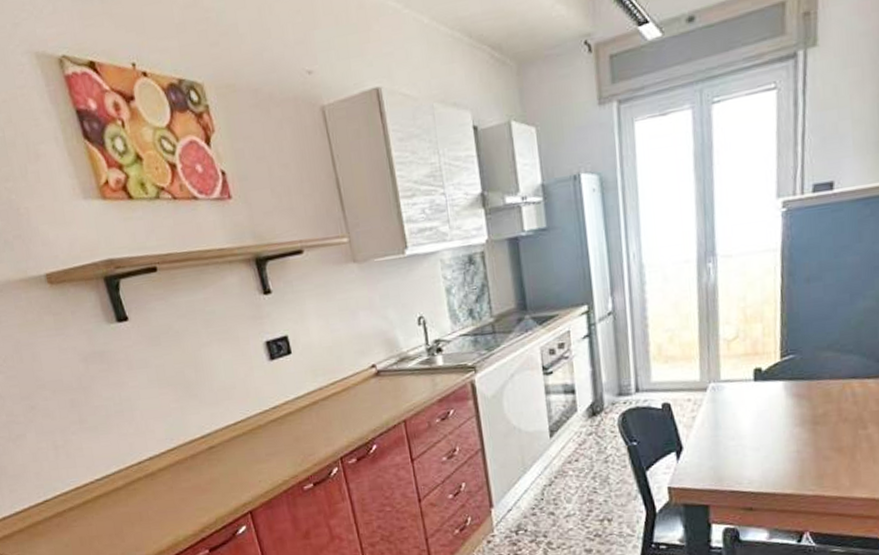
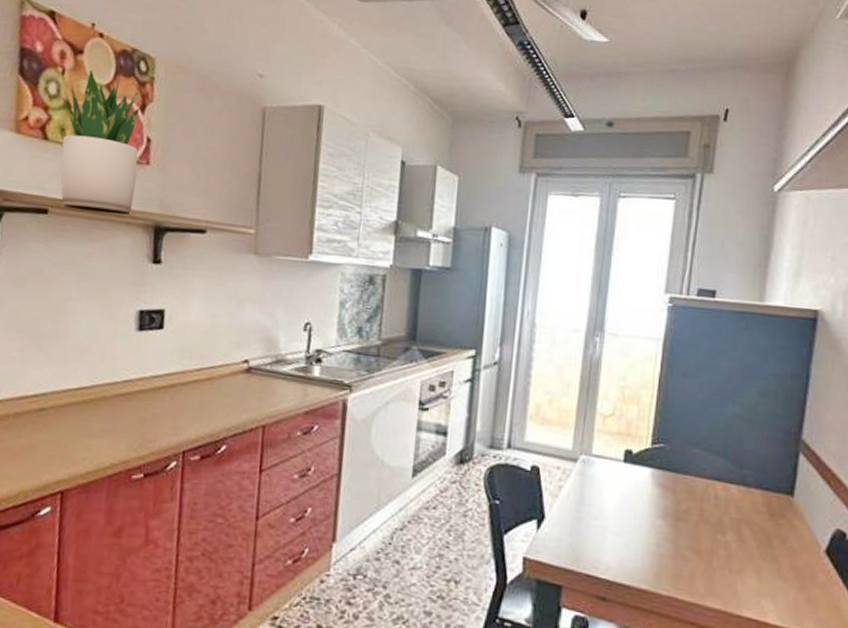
planter: none [130,115,230,261] -> present [60,71,143,215]

